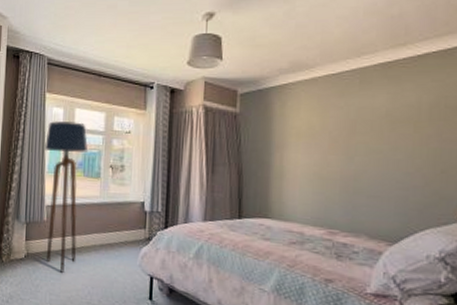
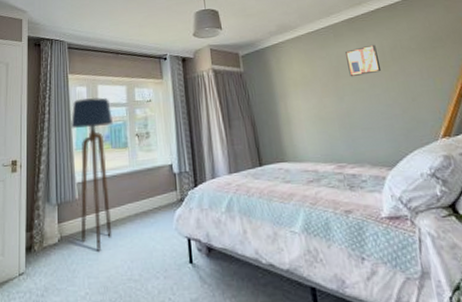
wall art: none [368,98,412,135] -> present [345,44,382,77]

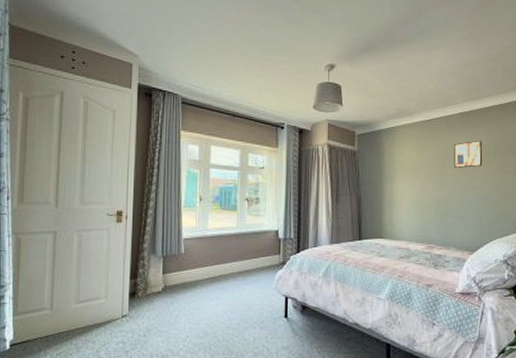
floor lamp: present [71,97,113,251] -> none [181,157,224,301]

